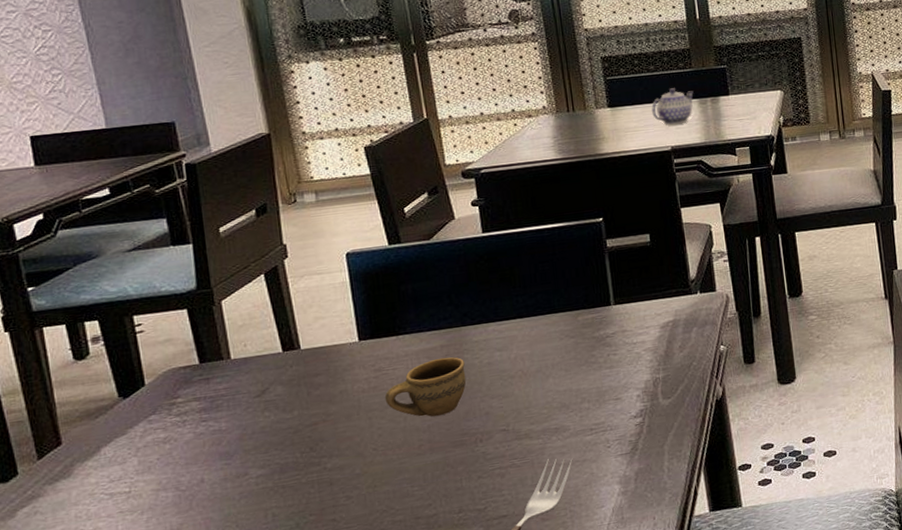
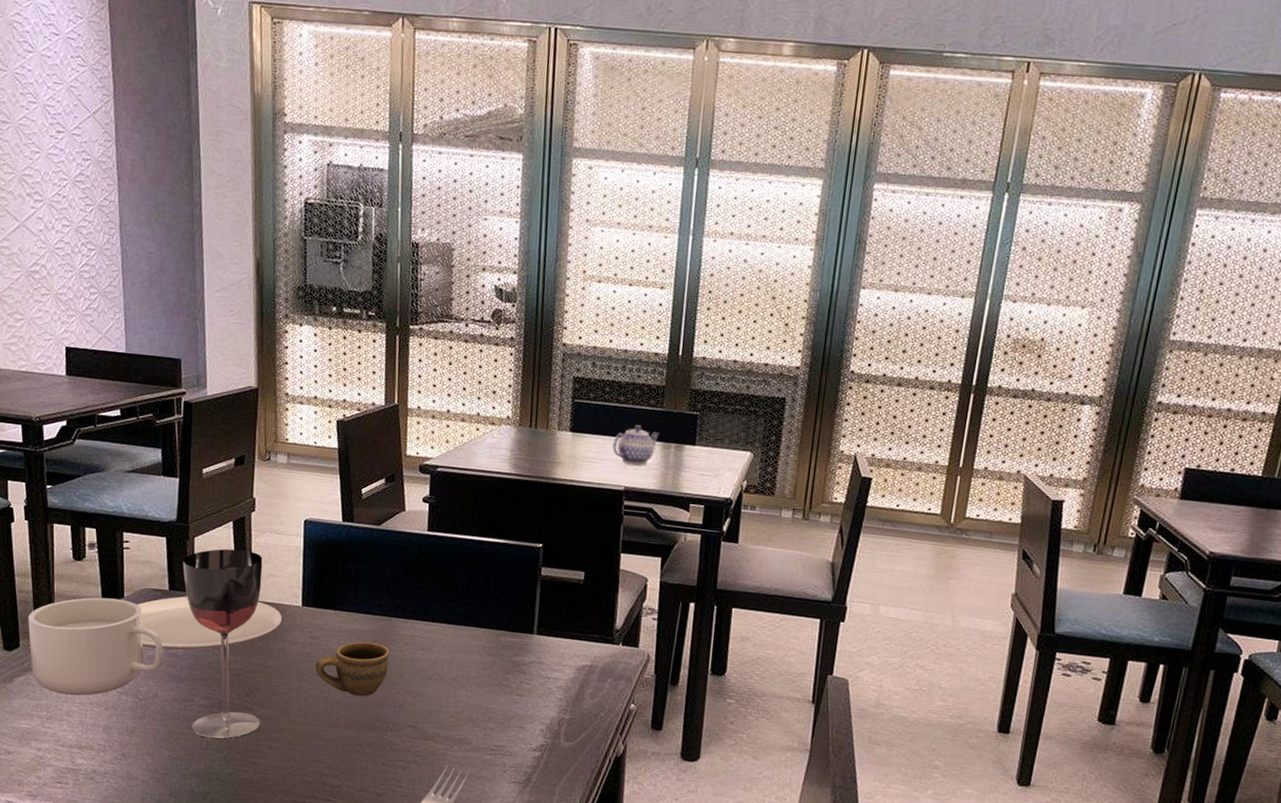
cup: none [24,387,204,514] -> present [28,597,163,696]
plate: none [162,348,339,433] -> present [136,596,283,651]
wineglass: none [211,299,334,509] -> present [183,548,263,739]

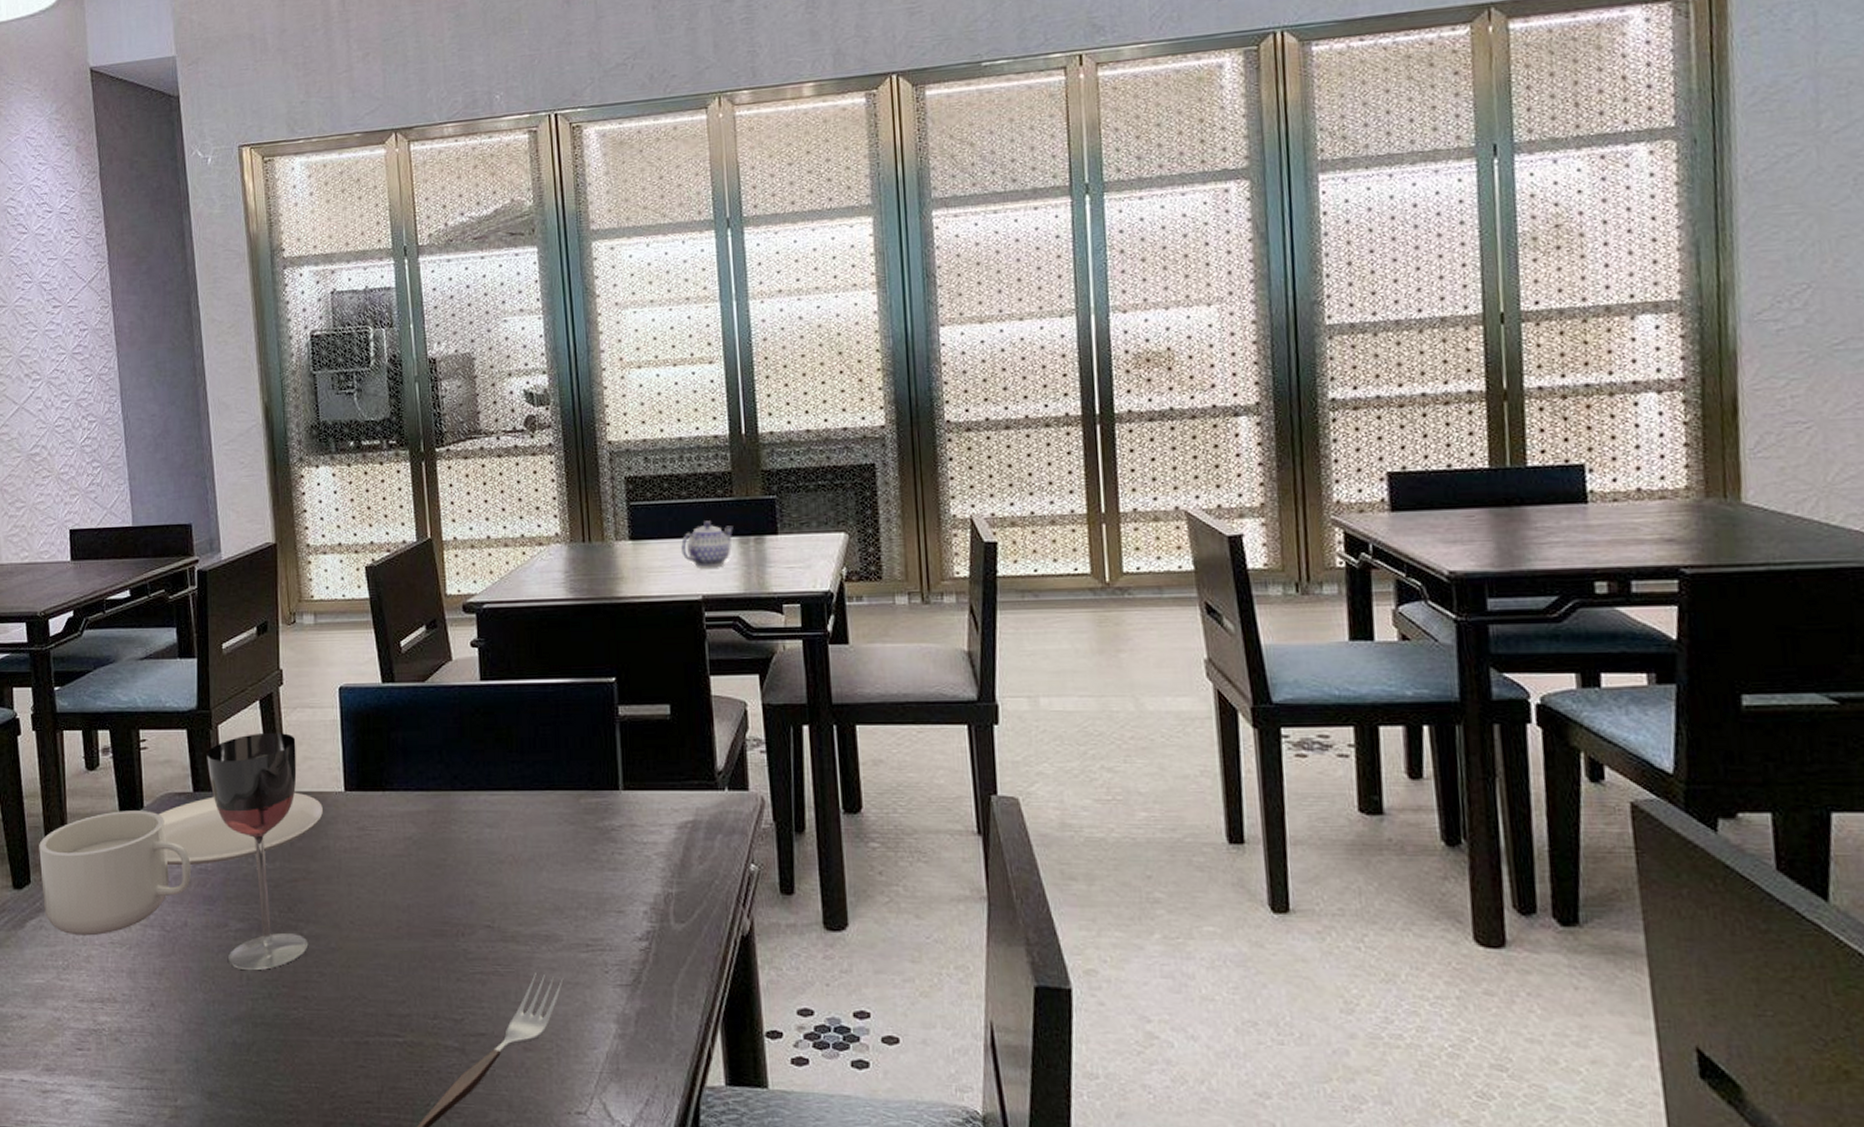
cup: present [315,641,390,696] -> none [366,825,452,894]

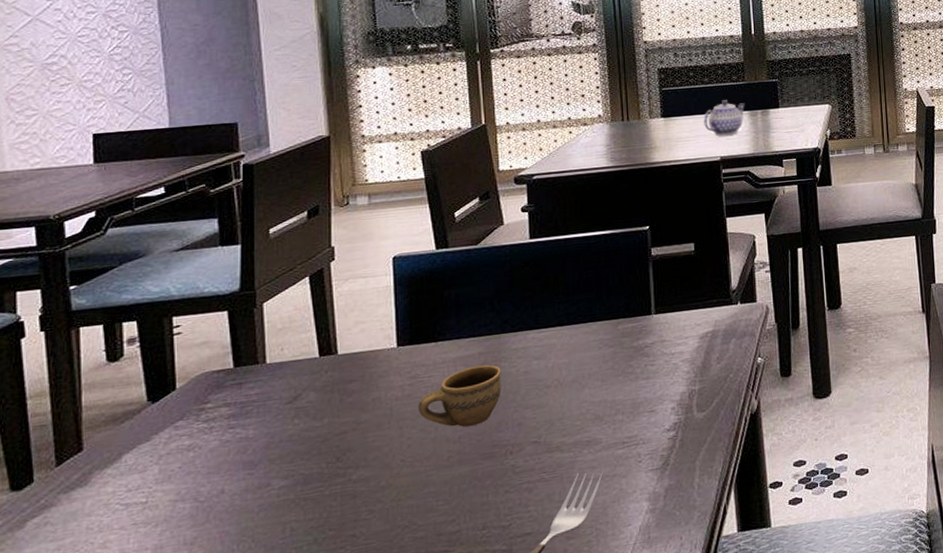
cup: present [39,811,191,936] -> none [45,391,229,525]
plate: present [158,792,324,866] -> none [193,353,376,440]
wineglass: present [207,732,309,971] -> none [250,302,358,523]
cup: none [366,825,452,894] -> present [417,365,502,427]

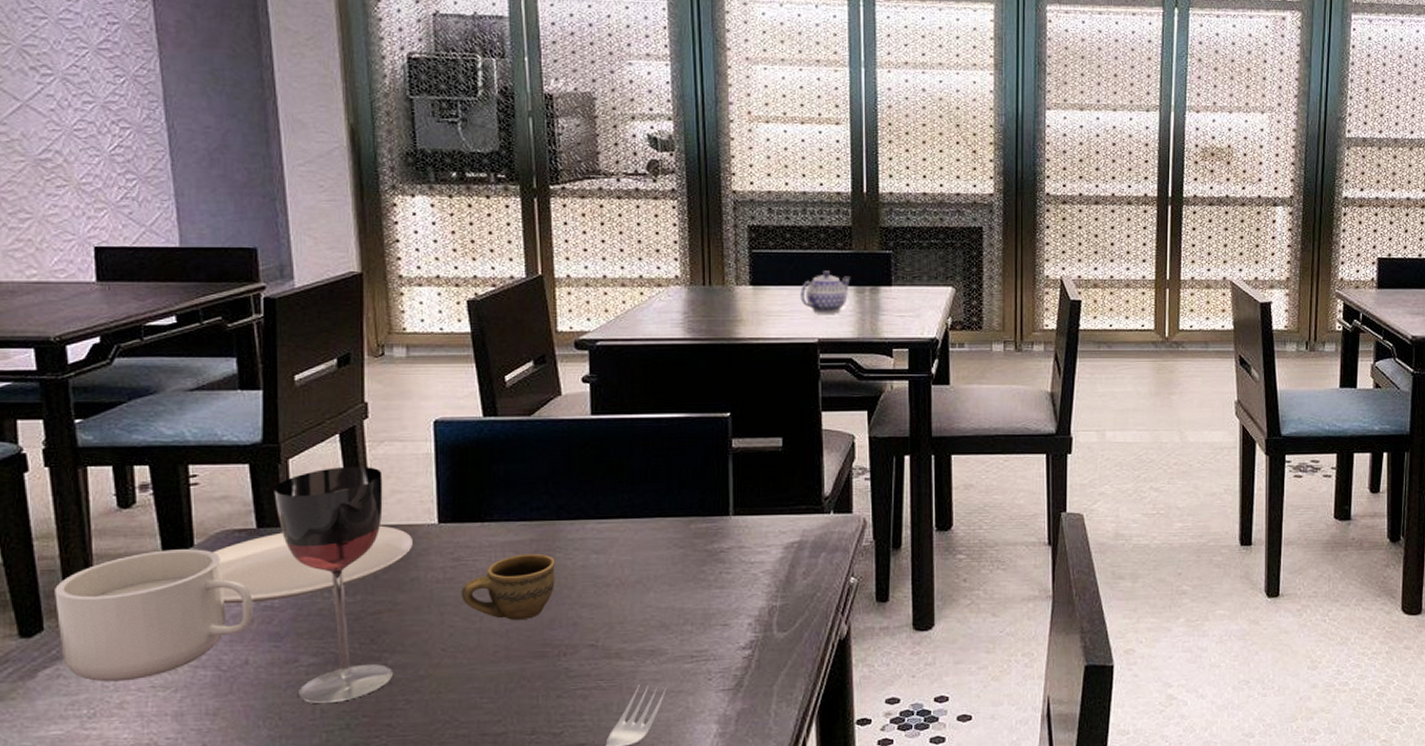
cup: none [45,391,229,525] -> present [55,549,253,682]
plate: none [193,353,376,440] -> present [212,525,414,605]
wineglass: none [250,302,358,523] -> present [274,466,394,704]

